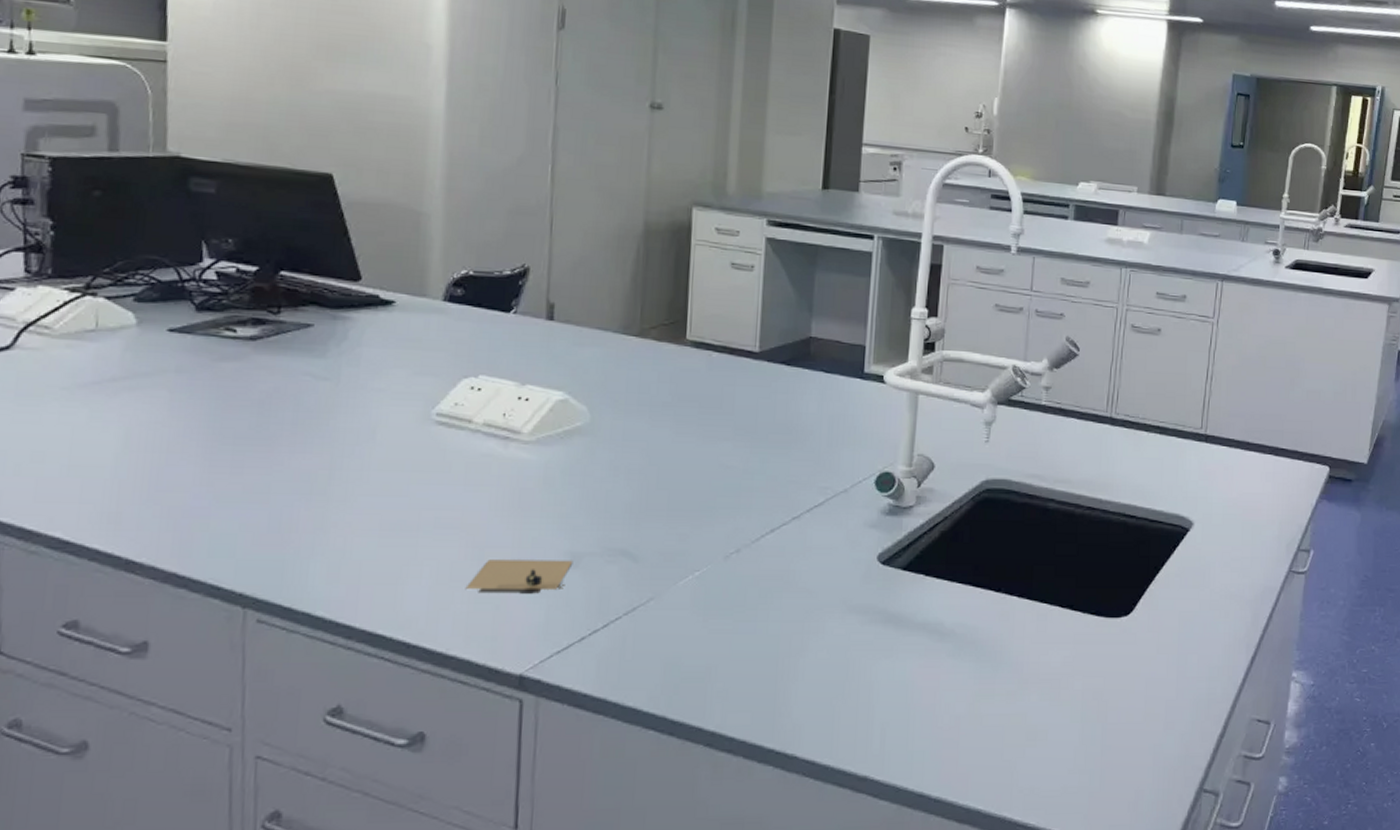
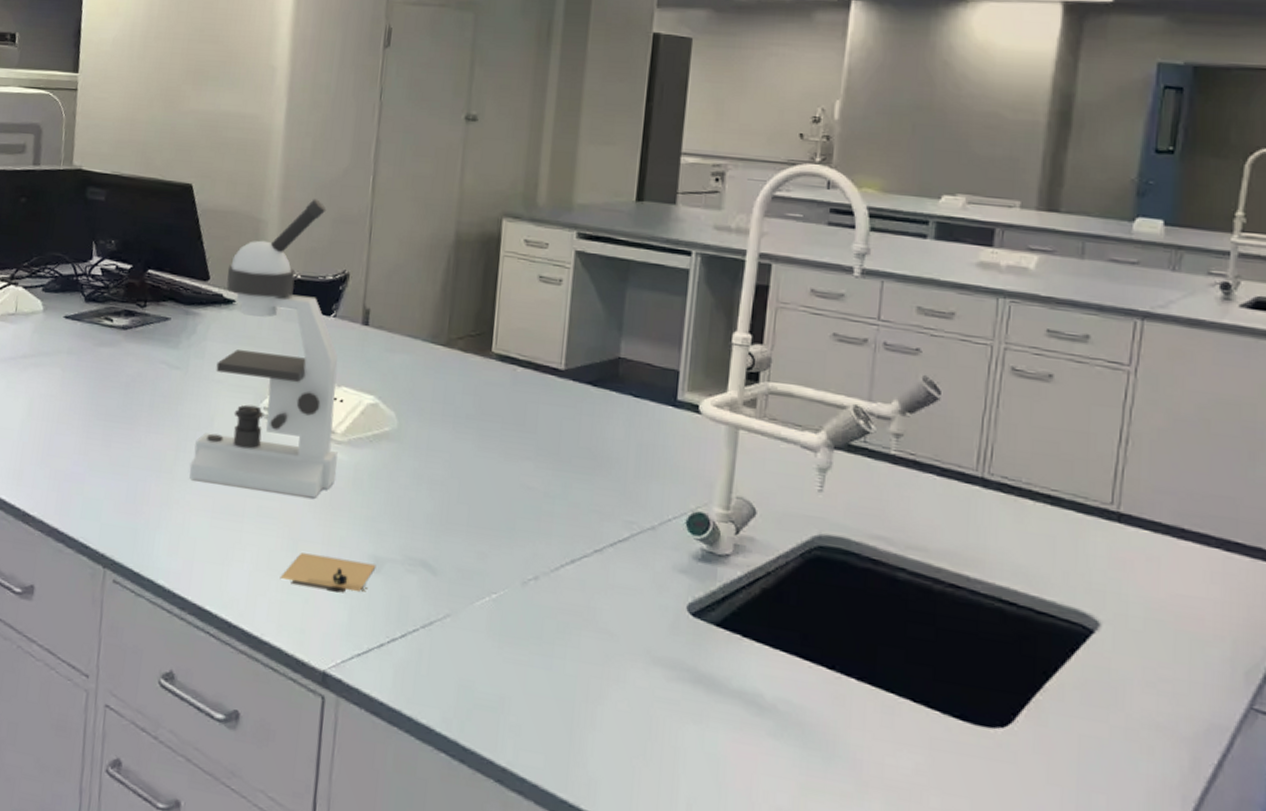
microscope: none [348,189,525,502] -> present [189,199,338,499]

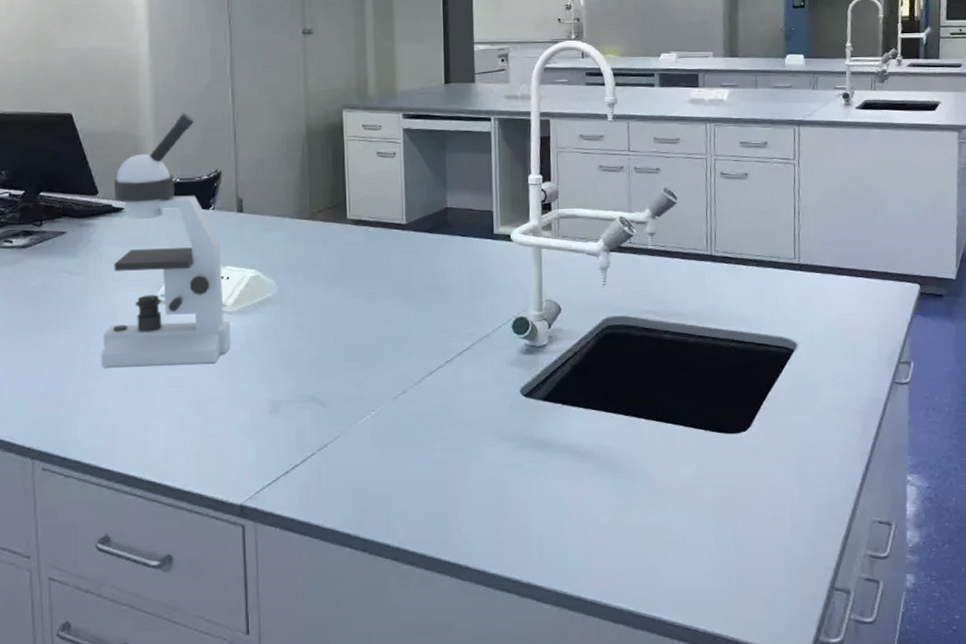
clipboard: present [280,552,376,593] -> none [193,407,274,439]

